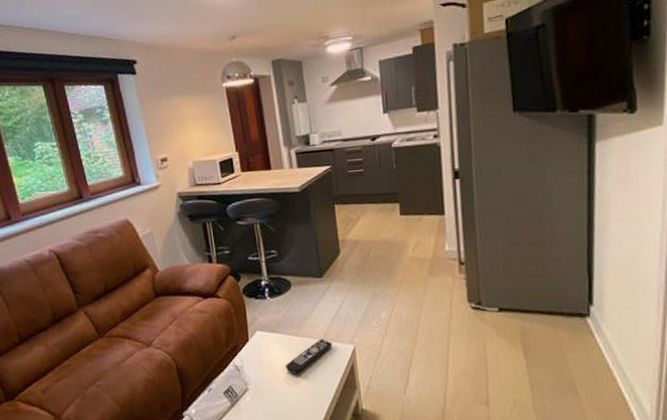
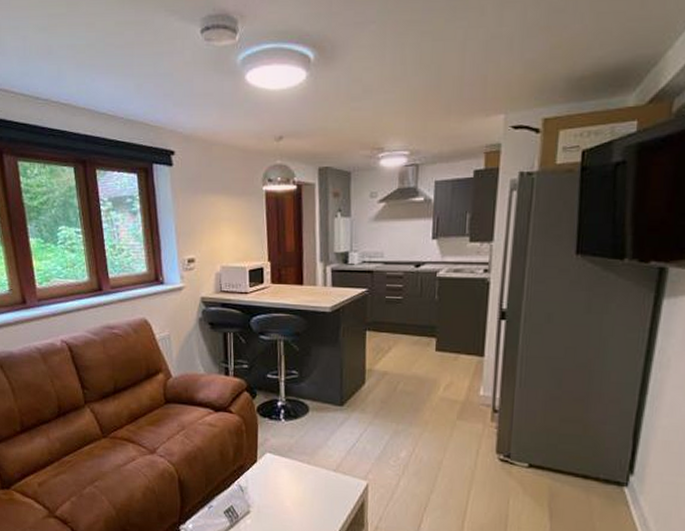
remote control: present [285,338,333,374] -> none [291,470,345,503]

